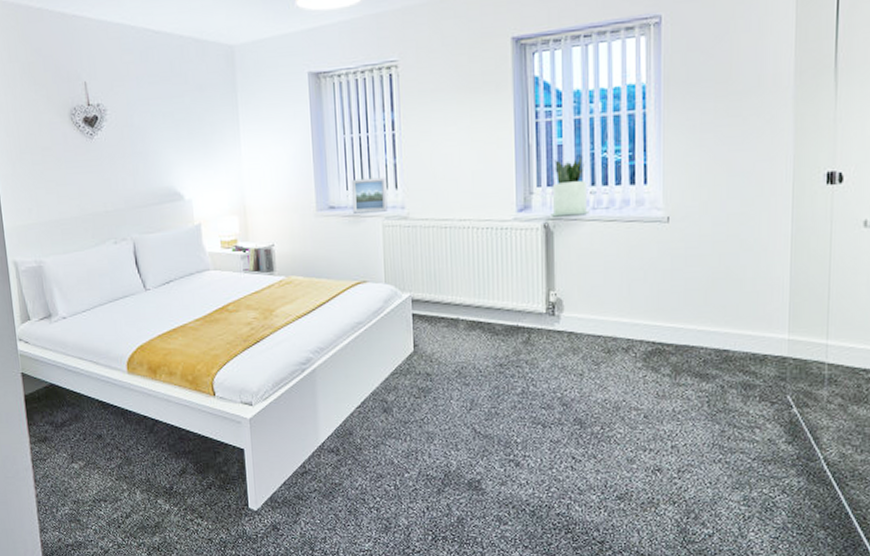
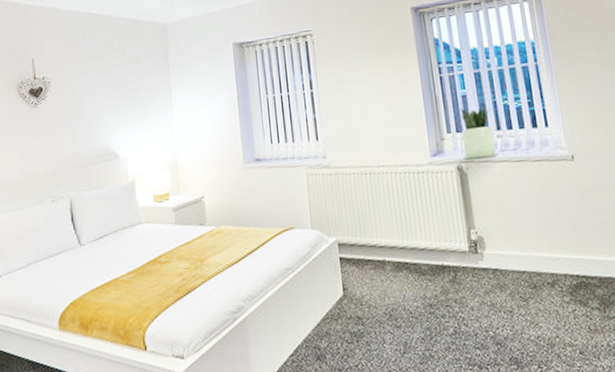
books: present [231,245,275,273] -> none [163,198,205,224]
picture frame: present [351,177,388,214] -> none [274,130,310,165]

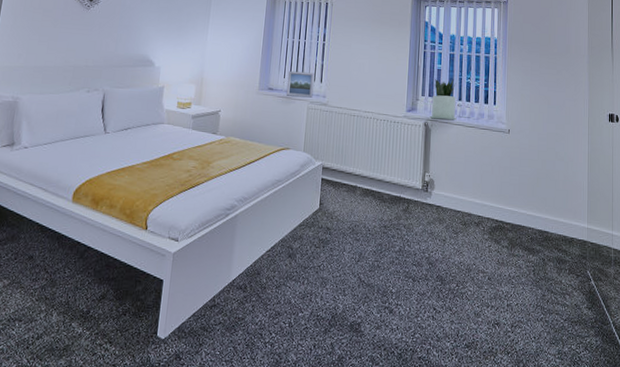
picture frame: none [274,130,310,165] -> present [286,71,315,98]

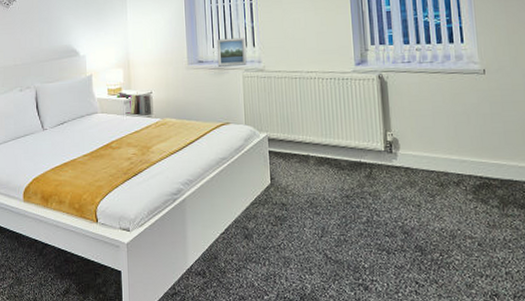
books: none [185,107,218,132] -> present [116,92,152,115]
planter: present [429,79,457,121] -> none [384,20,417,71]

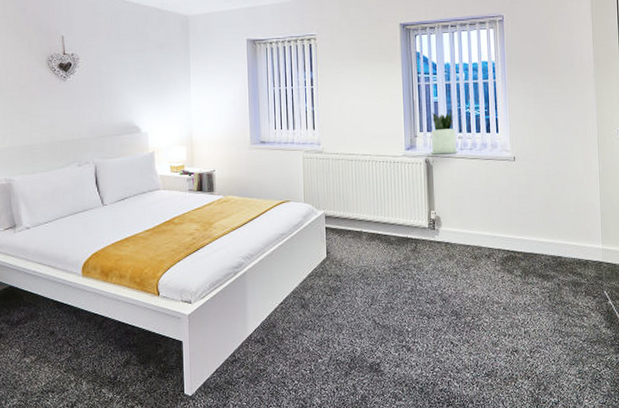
picture frame: present [216,37,247,67] -> none [278,120,307,148]
planter: none [384,20,417,71] -> present [430,111,459,156]

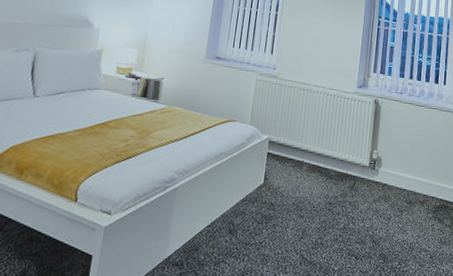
planter: present [430,111,459,156] -> none [380,56,408,99]

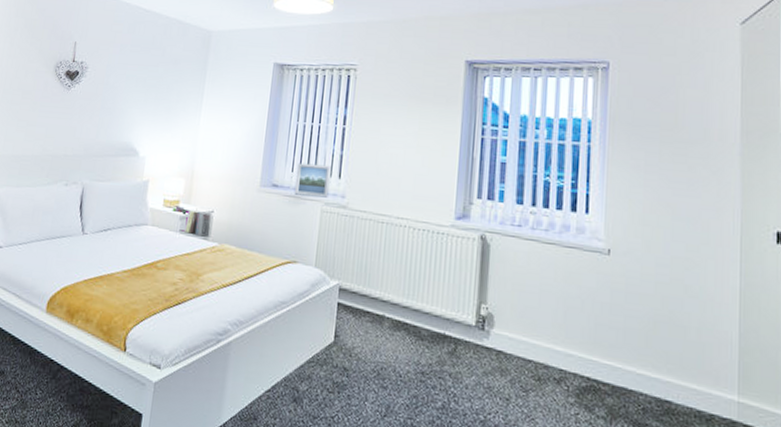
picture frame: none [234,40,265,69] -> present [294,163,331,198]

